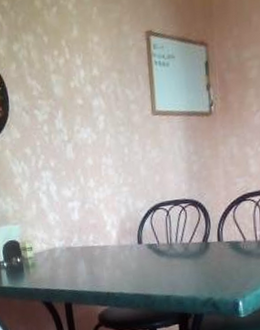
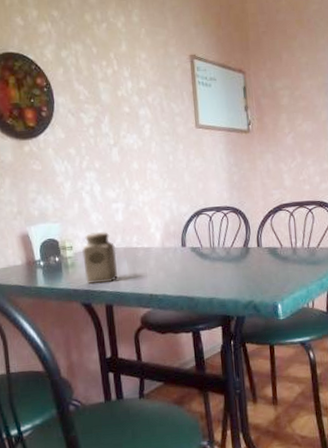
salt shaker: none [41,231,75,283] -> present [82,231,117,284]

